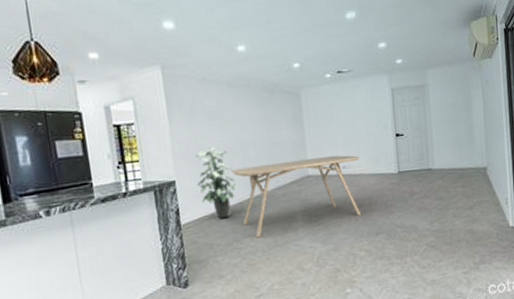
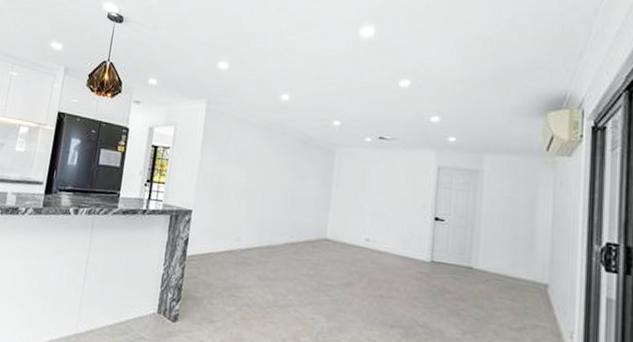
indoor plant: present [195,147,236,219] -> none [211,185,249,261]
dining table: present [231,155,361,238] -> none [246,212,387,299]

